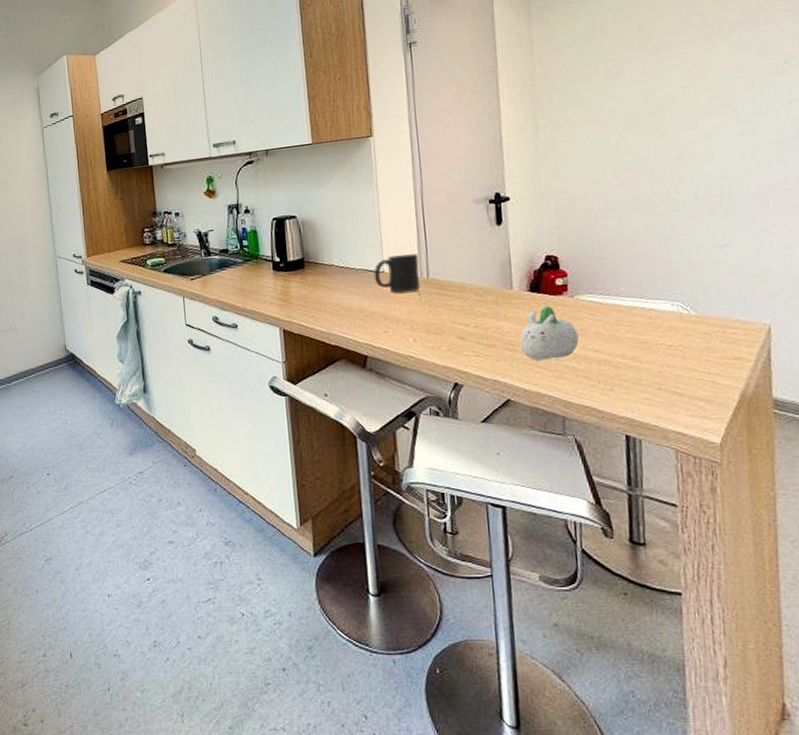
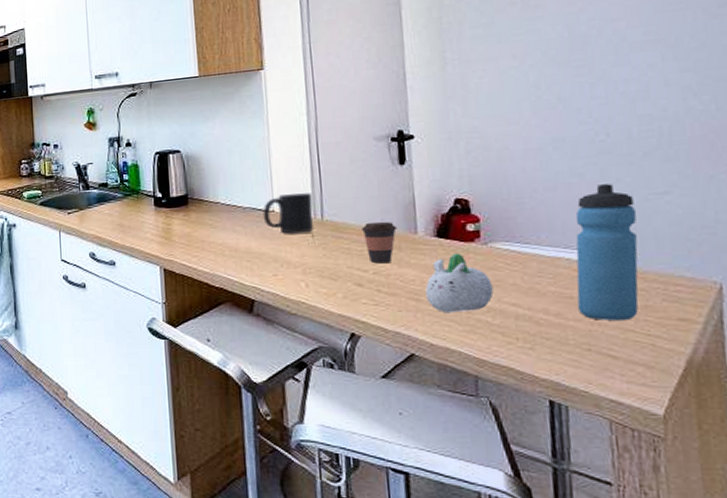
coffee cup: none [463,278,496,318] -> present [362,221,398,264]
water bottle: none [649,238,702,362] -> present [575,184,639,320]

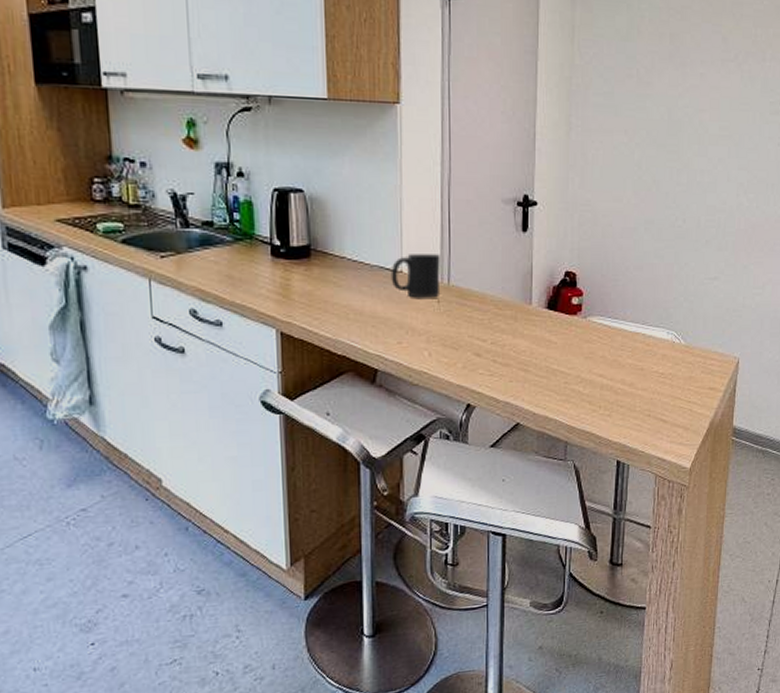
coffee cup: present [362,221,398,264] -> none [484,290,516,334]
succulent planter: present [425,253,494,314] -> none [534,325,587,384]
water bottle: present [575,184,639,320] -> none [645,267,695,390]

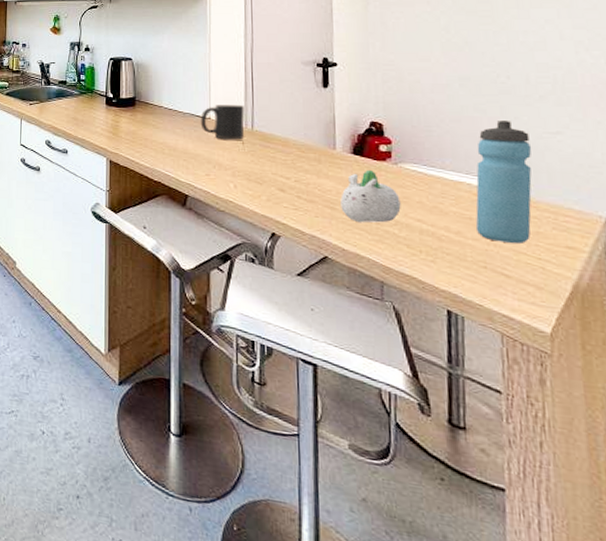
succulent planter: none [534,325,587,384] -> present [340,169,401,223]
water bottle: none [645,267,695,390] -> present [475,121,532,243]

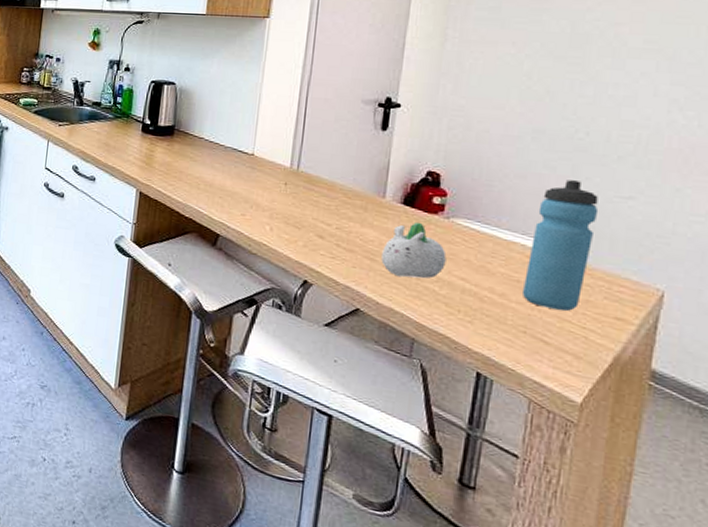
mug: present [200,105,245,140] -> none [242,140,292,180]

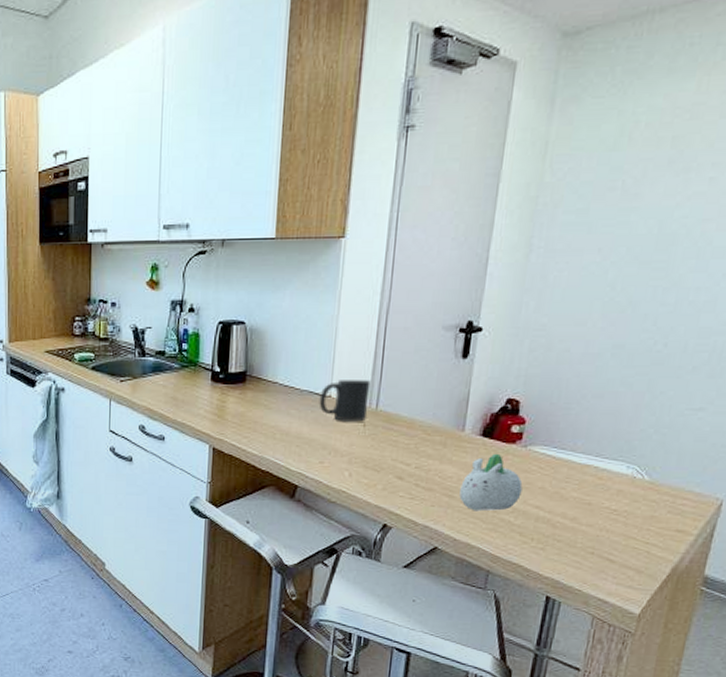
mug: none [242,140,292,180] -> present [319,380,371,422]
water bottle: present [521,180,599,311] -> none [592,396,671,528]

